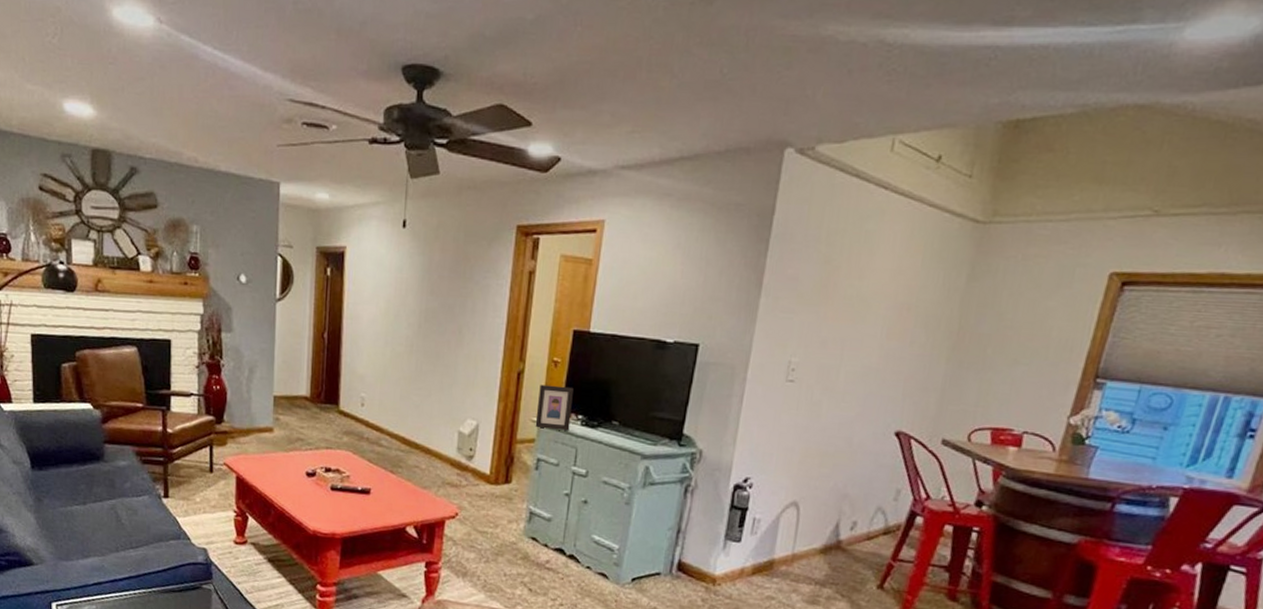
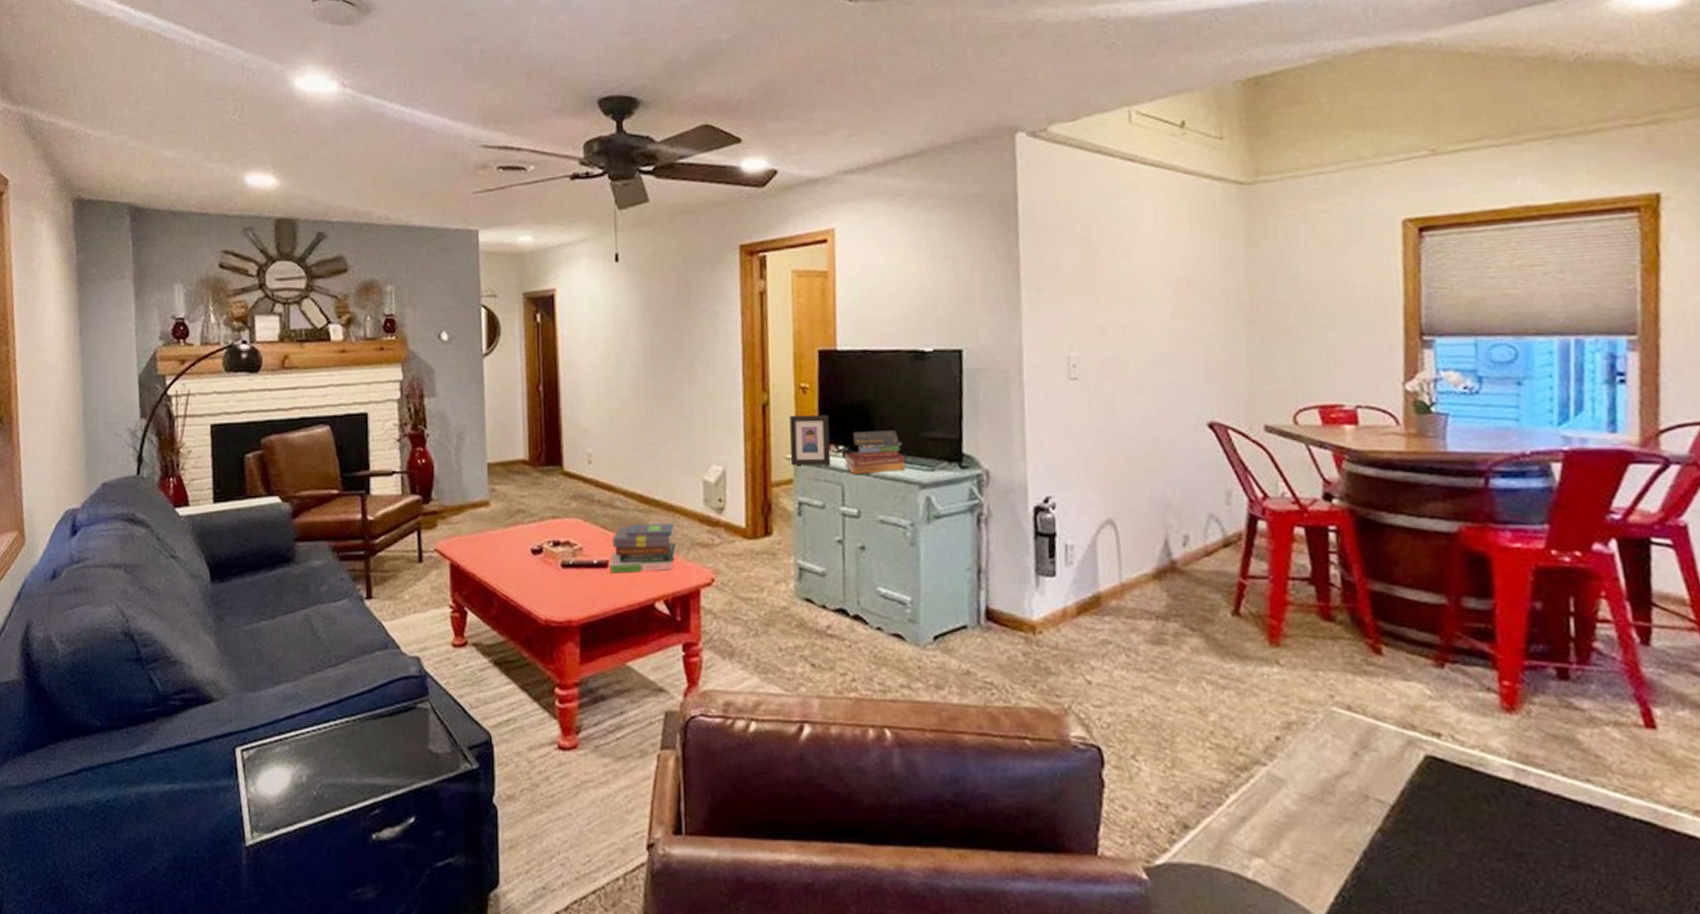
books: none [371,460,430,503] -> present [610,522,677,573]
books: none [582,405,634,443] -> present [845,430,906,474]

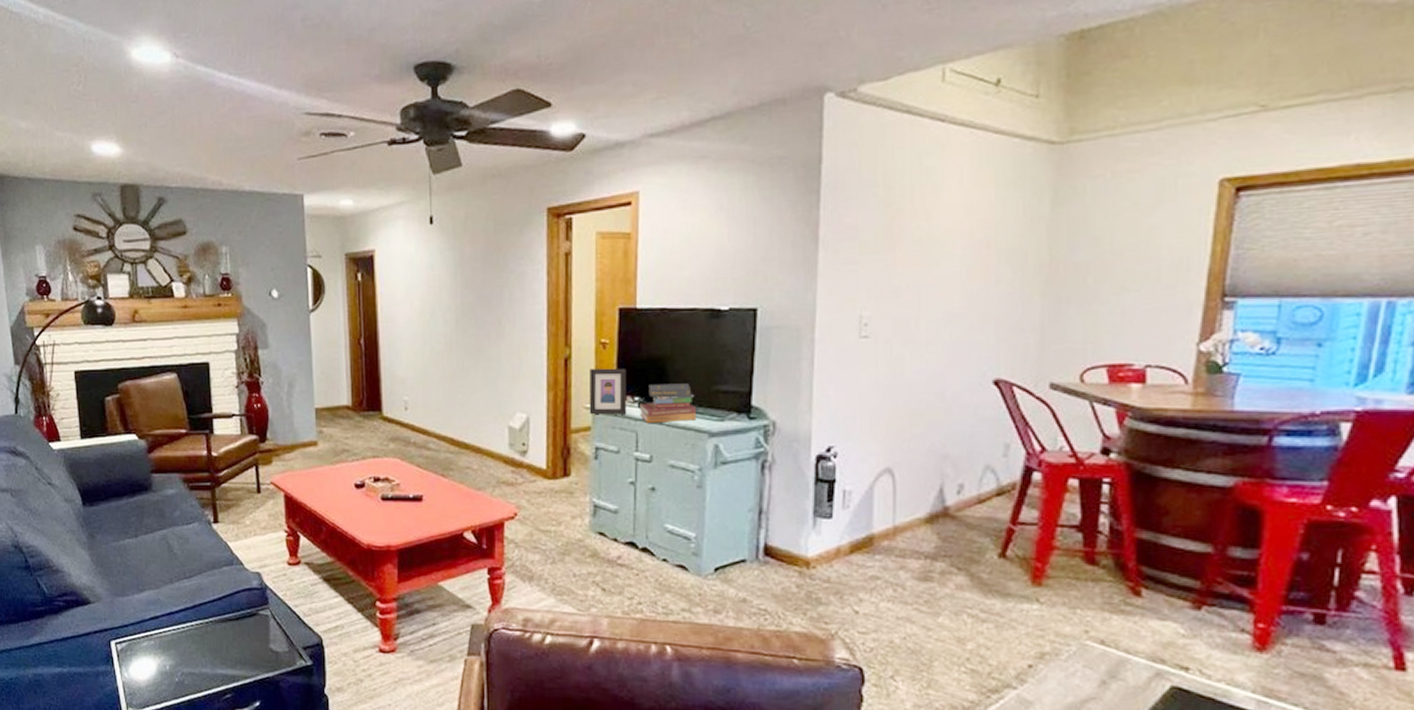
books: present [610,522,677,573] -> none [424,463,484,506]

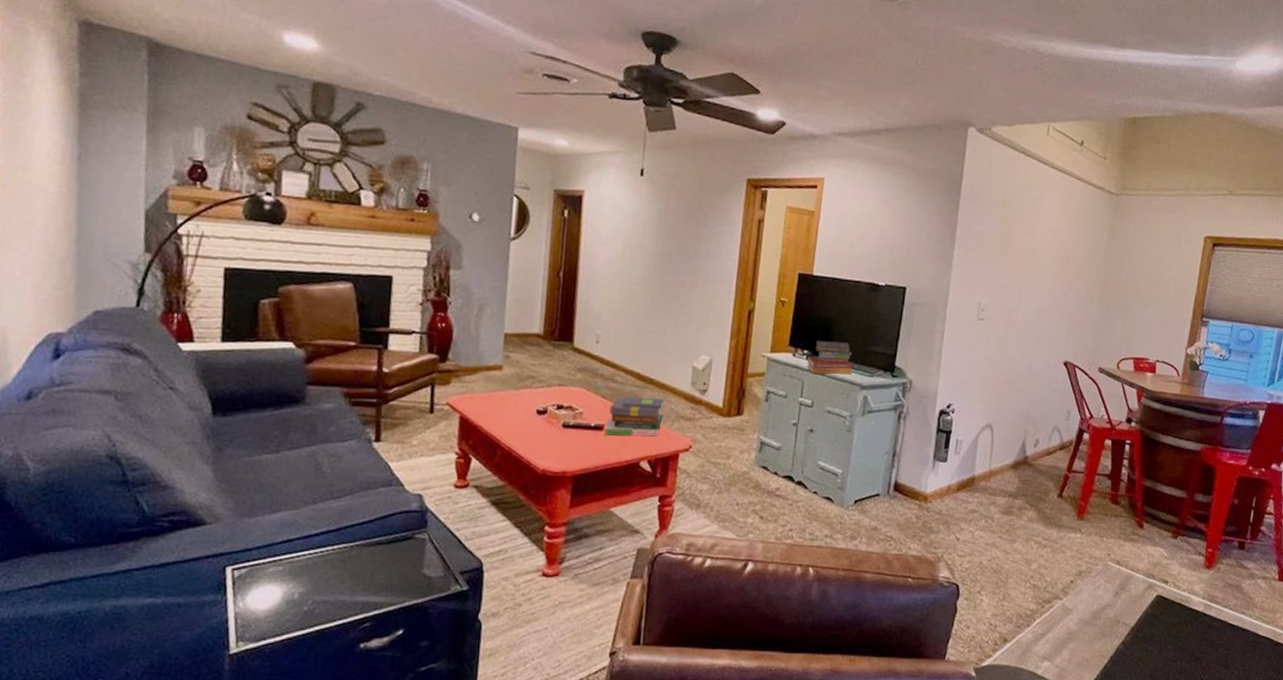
books: none [424,463,484,506] -> present [605,396,665,437]
picture frame: present [589,368,627,415] -> none [765,322,799,365]

